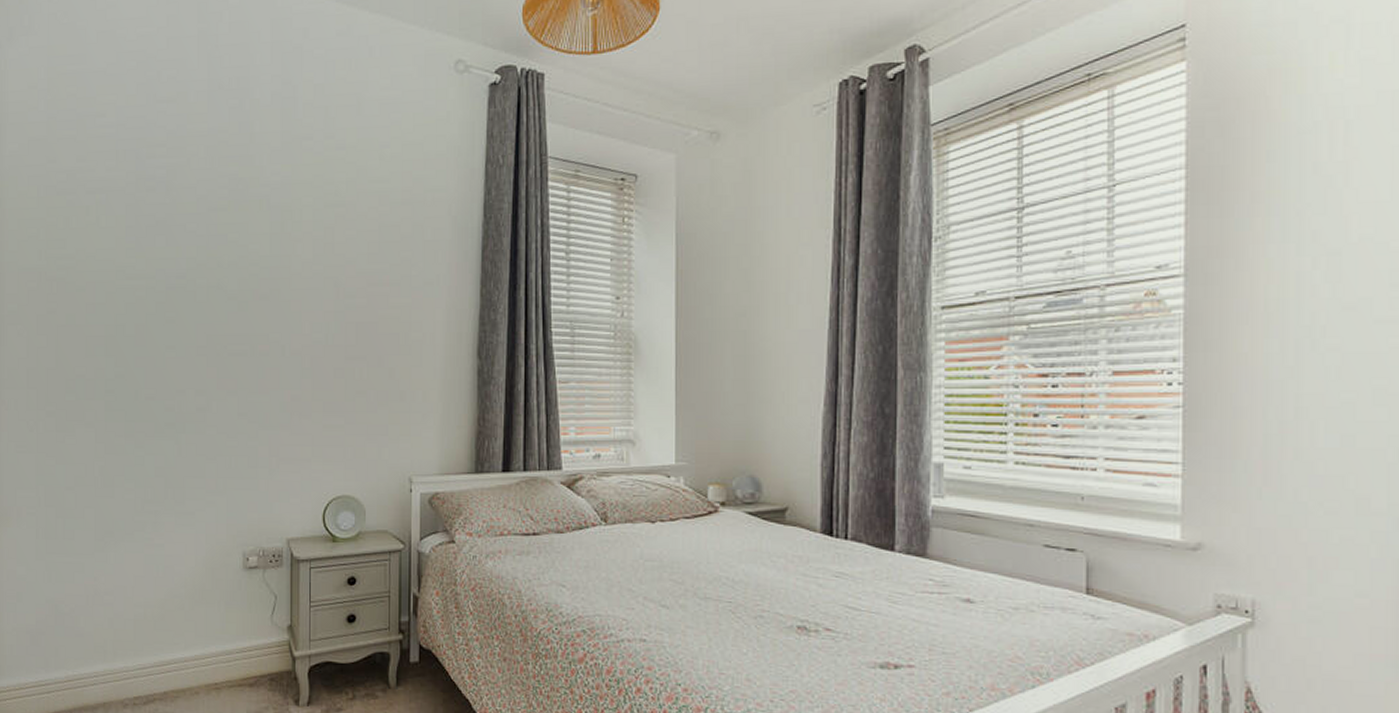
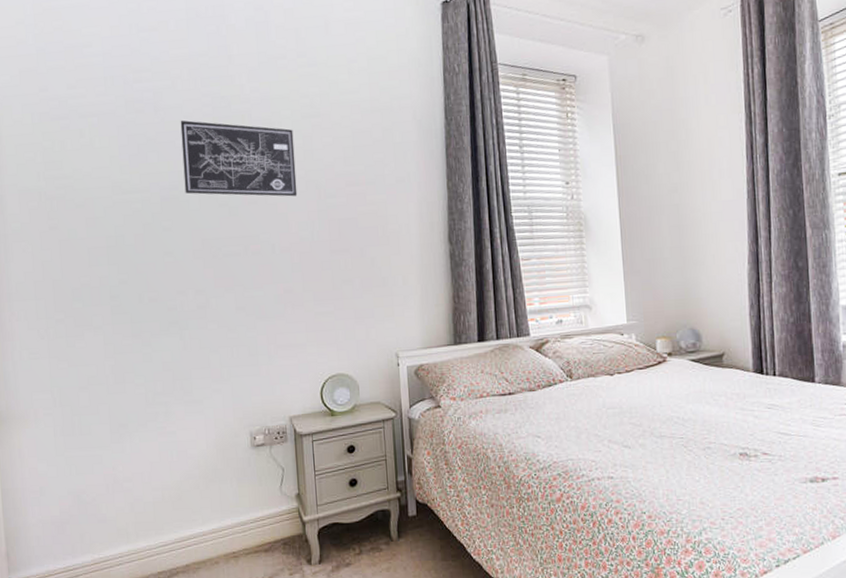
wall art: none [192,202,314,294] -> present [180,120,298,197]

